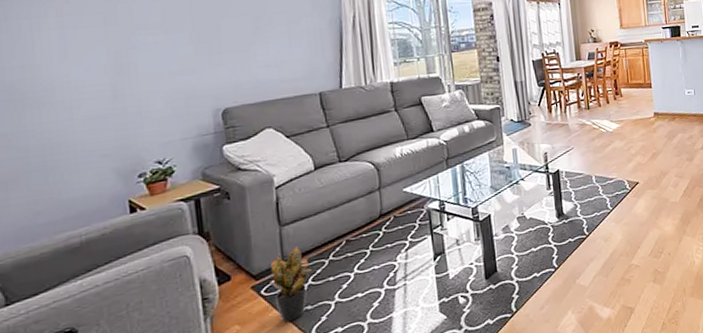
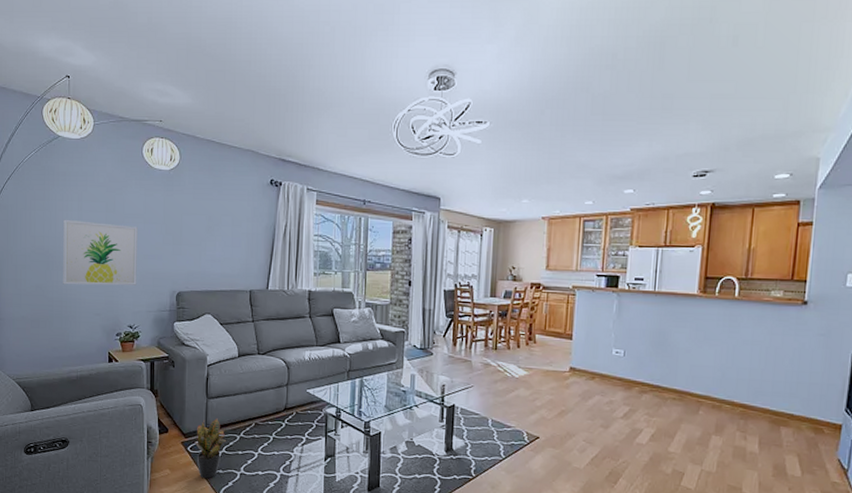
wall art: none [35,38,162,127] -> present [63,219,138,286]

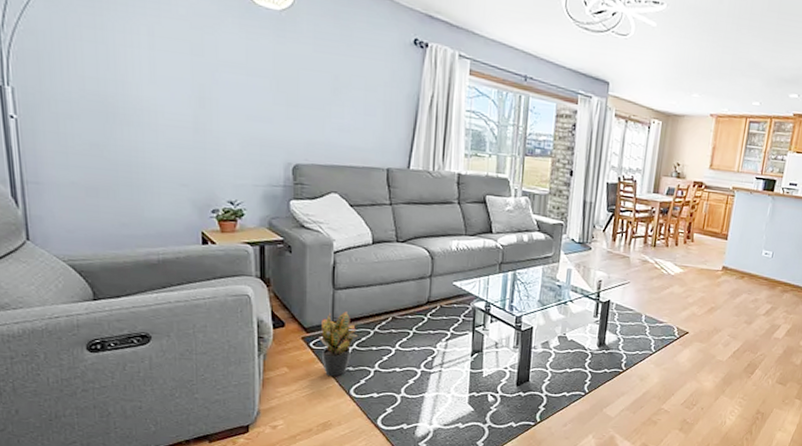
wall art: present [63,219,138,286] -> none [127,58,238,153]

